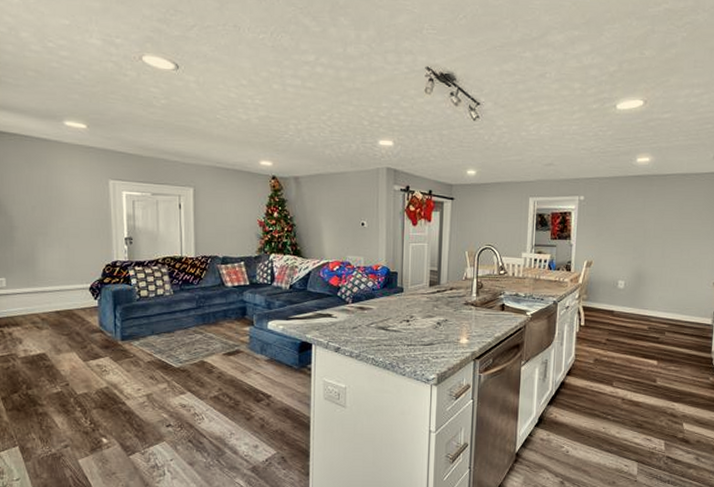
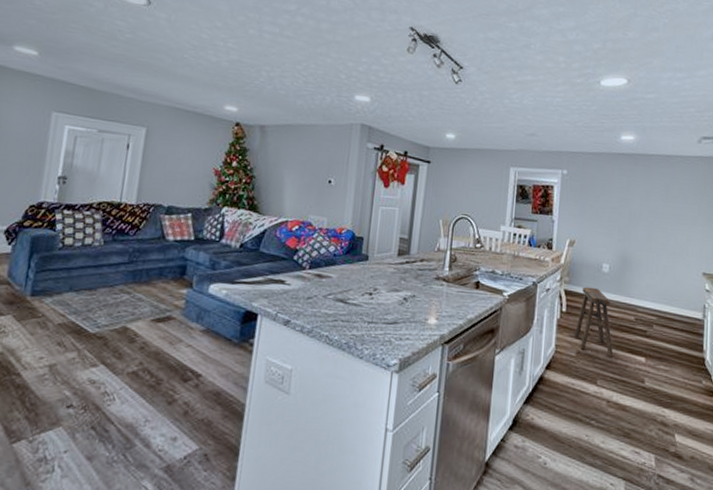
stool: none [592,302,628,361] -> present [575,286,614,357]

